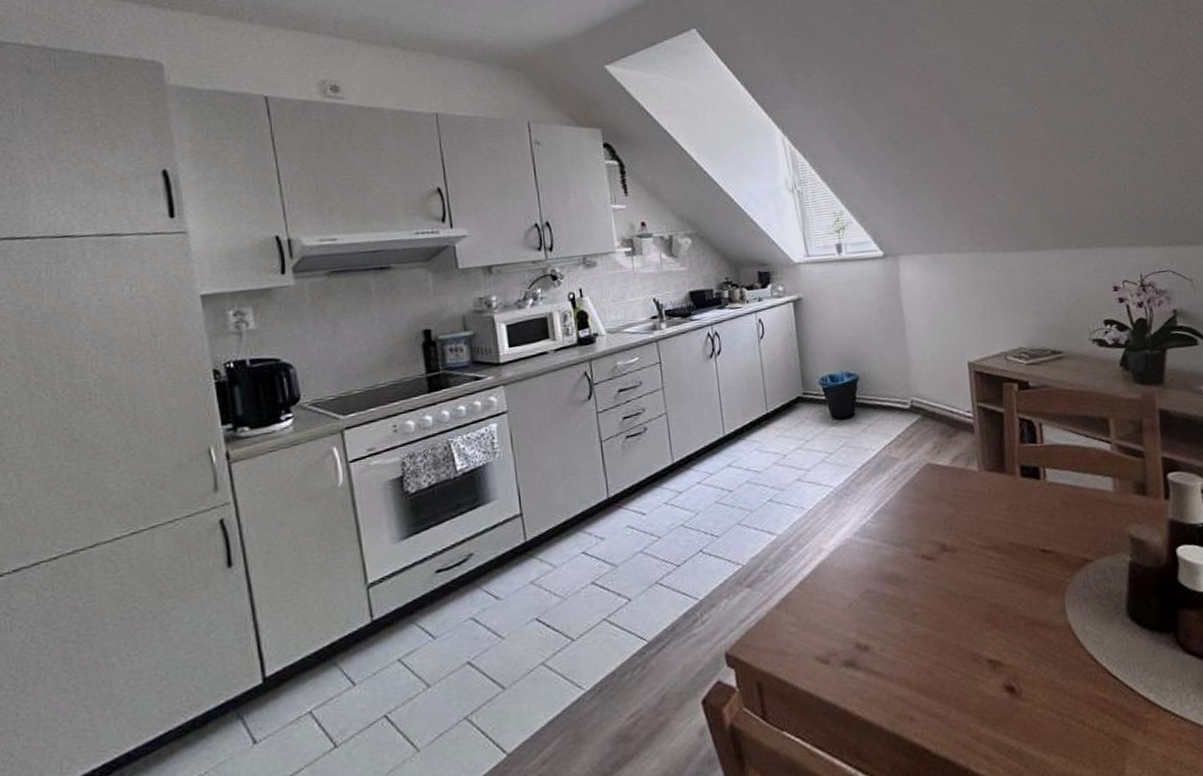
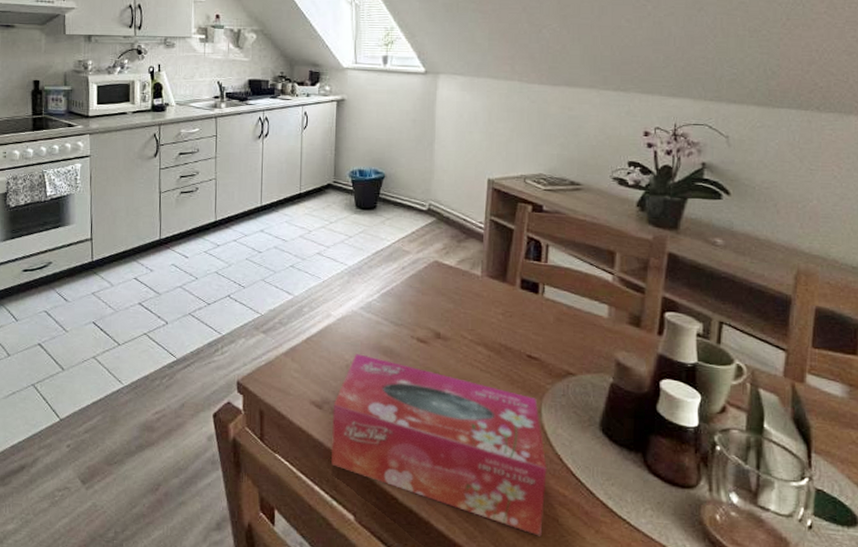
tissue box: none [841,587,1090,754] -> present [330,353,547,537]

